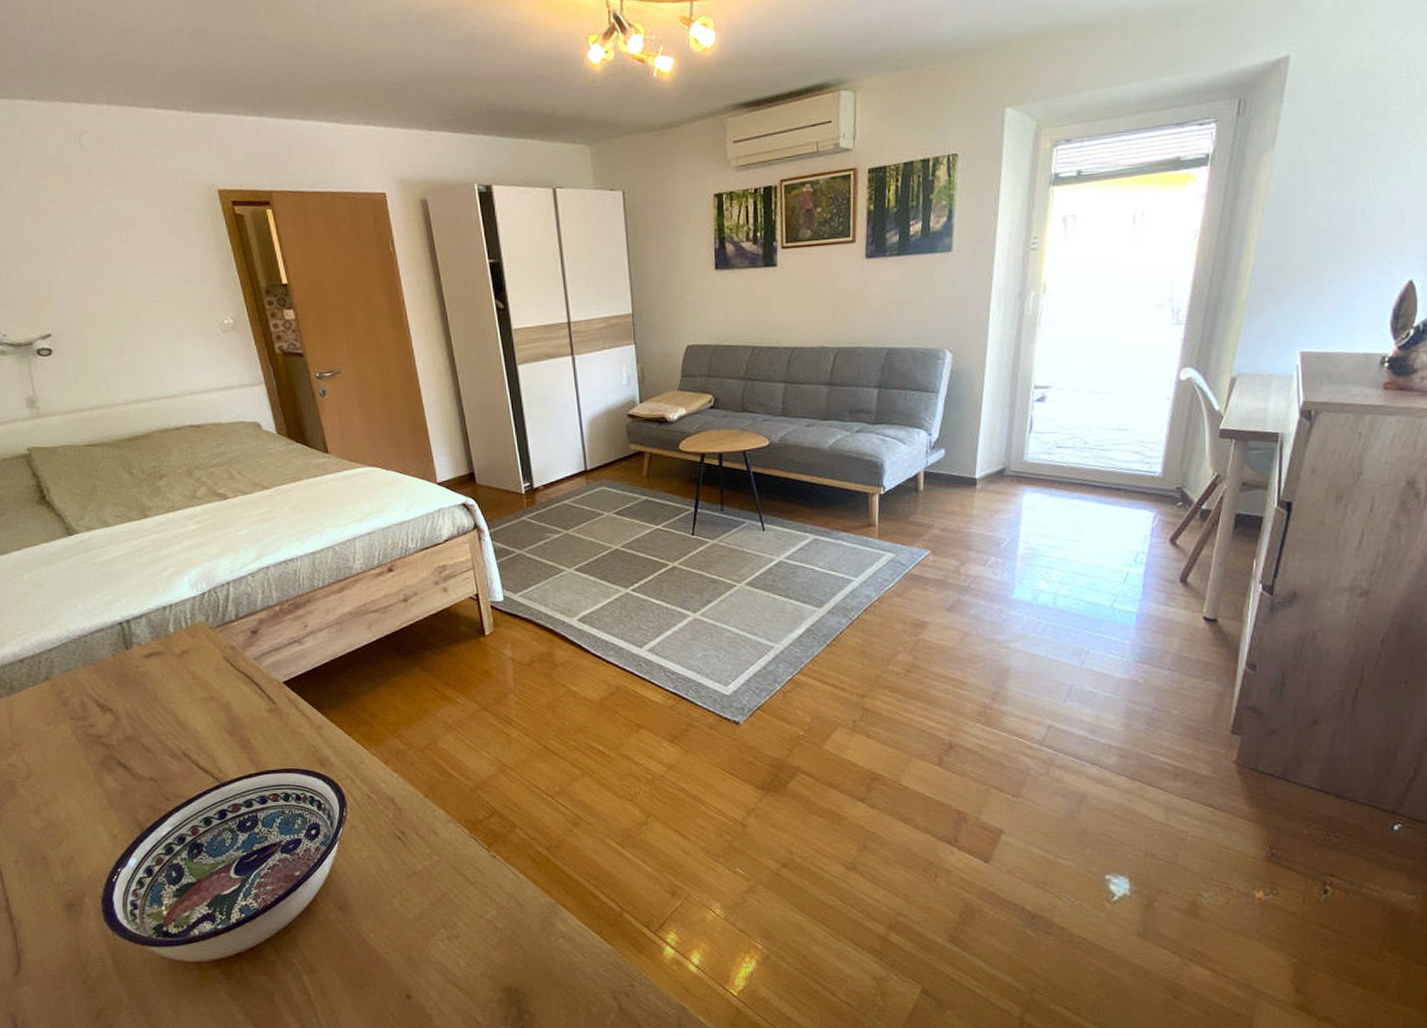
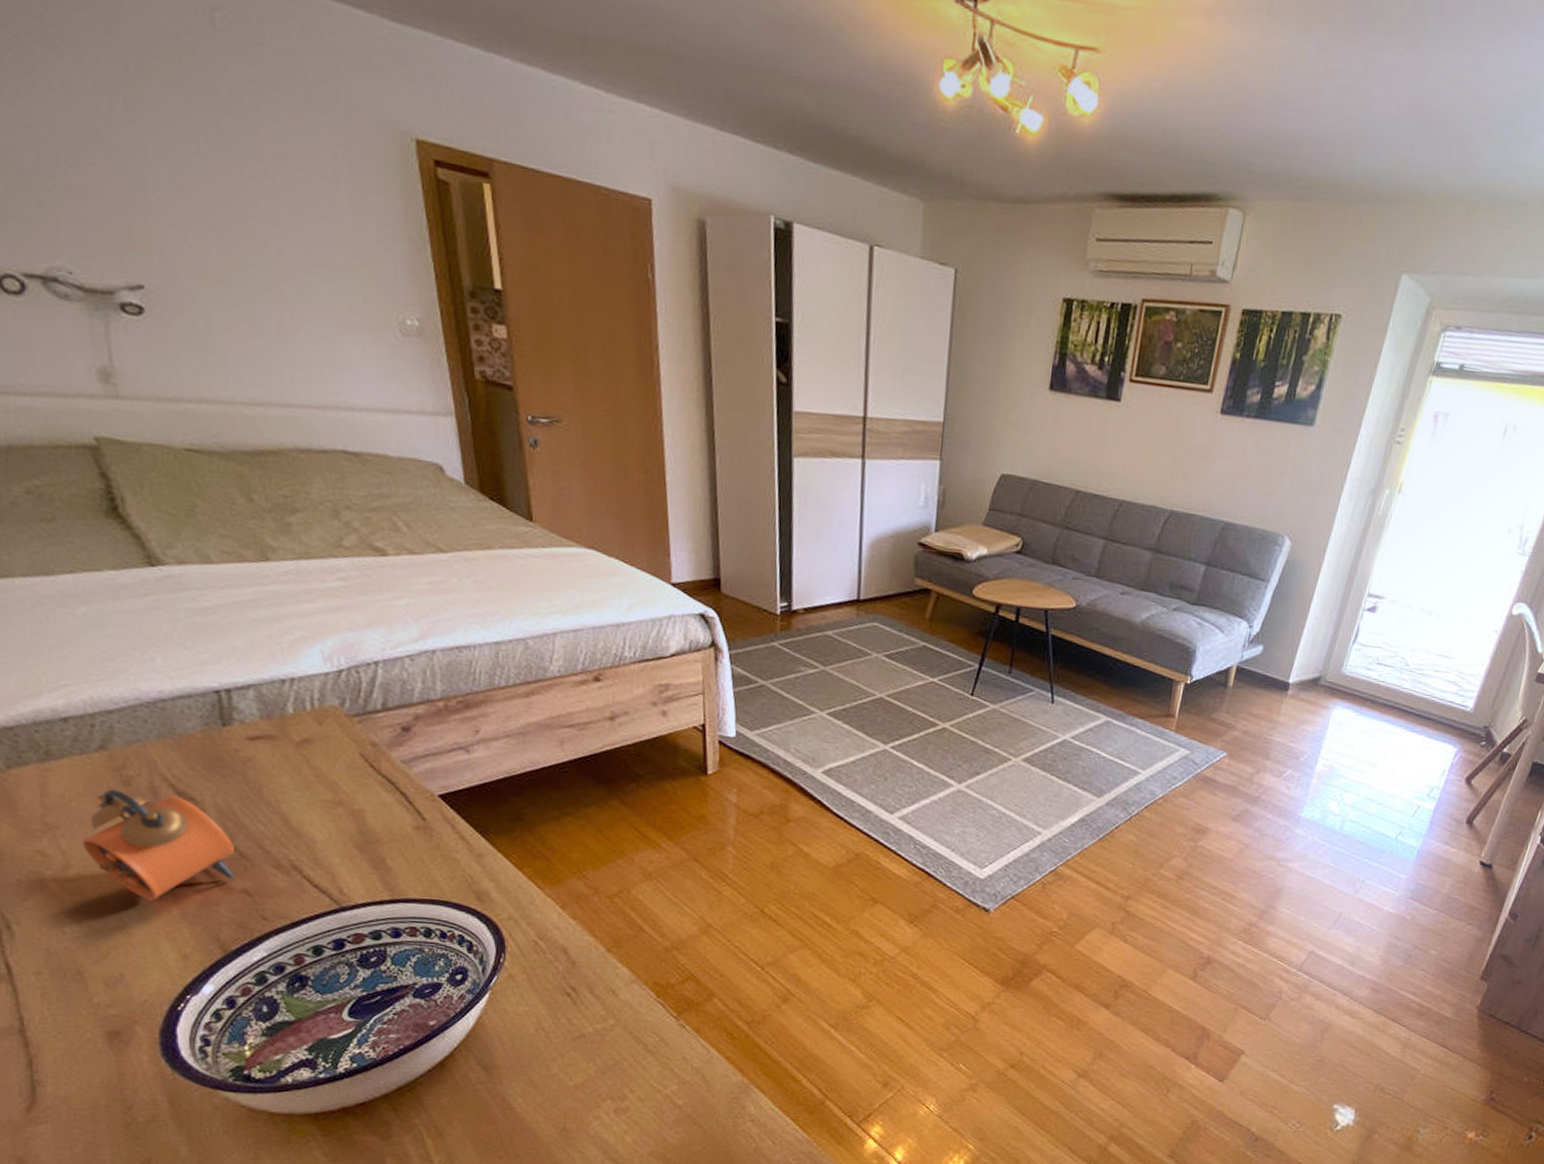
alarm clock: none [38,709,144,794] -> present [81,789,235,901]

